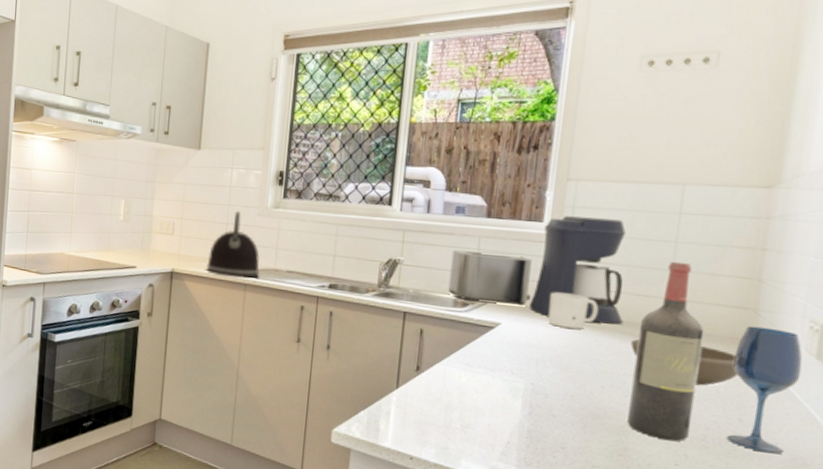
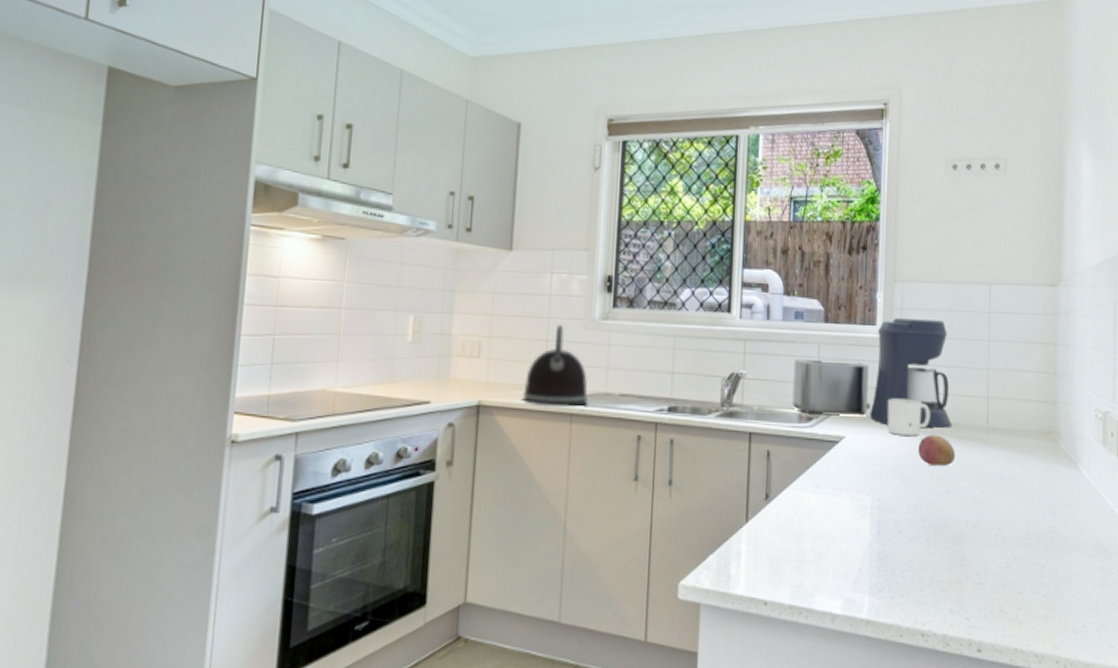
fruit: none [581,329,625,361] -> present [918,435,956,466]
wine bottle: present [627,261,704,441] -> none [964,359,1018,542]
bowl: present [631,339,738,386] -> none [960,441,1047,483]
wineglass: present [727,326,803,455] -> none [1043,418,1093,543]

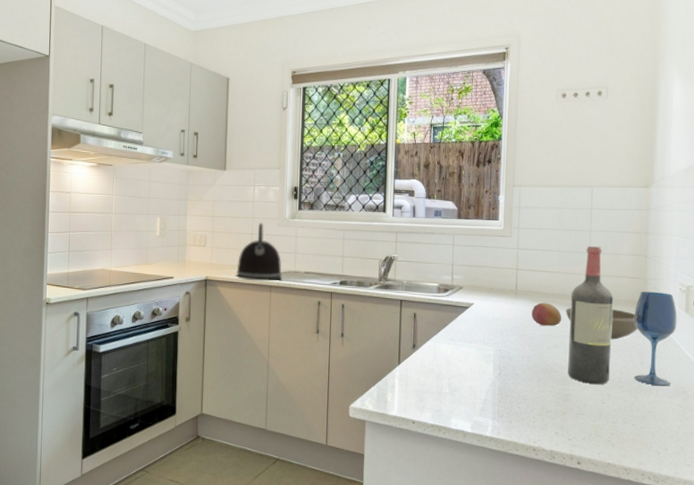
toaster: present [792,358,870,417] -> none [433,246,494,289]
coffee maker: present [870,318,952,428] -> none [493,214,559,298]
mug: present [887,398,930,436] -> none [507,275,542,303]
bowl: none [960,441,1047,483] -> present [566,308,637,340]
wine bottle: none [964,359,1018,542] -> present [568,245,613,384]
wineglass: none [1043,418,1093,543] -> present [634,291,677,386]

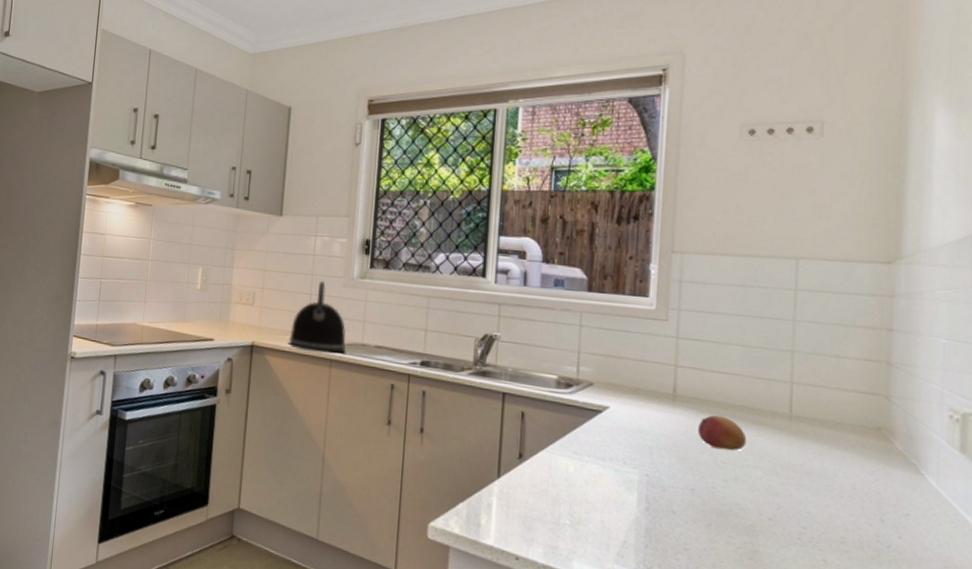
bowl: present [566,308,637,340] -> none [753,427,874,481]
wine bottle: present [568,245,613,384] -> none [756,341,833,544]
wineglass: present [634,291,677,386] -> none [869,413,946,561]

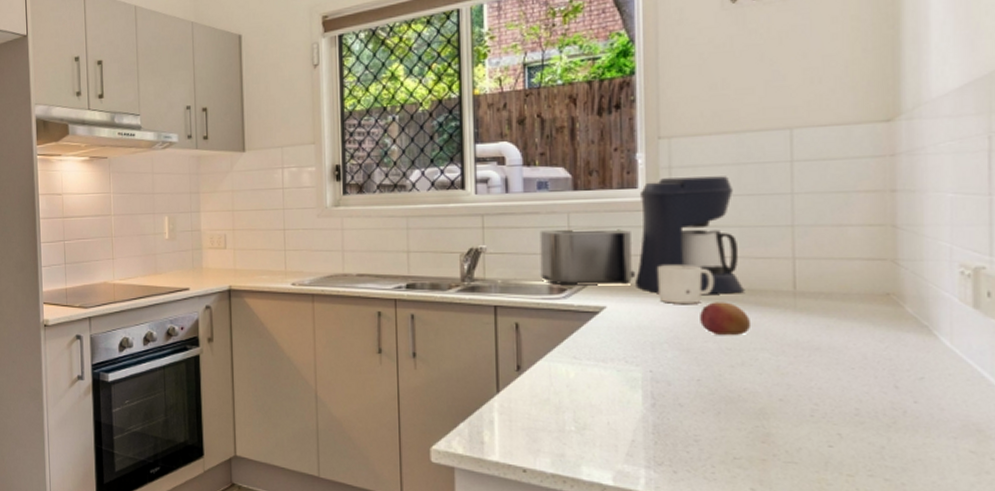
kettle: present [289,280,347,355] -> none [267,214,328,289]
toaster: none [549,325,640,389] -> present [539,228,635,286]
coffee maker: none [639,290,742,411] -> present [635,176,744,294]
mug: none [660,373,715,415] -> present [656,265,714,304]

